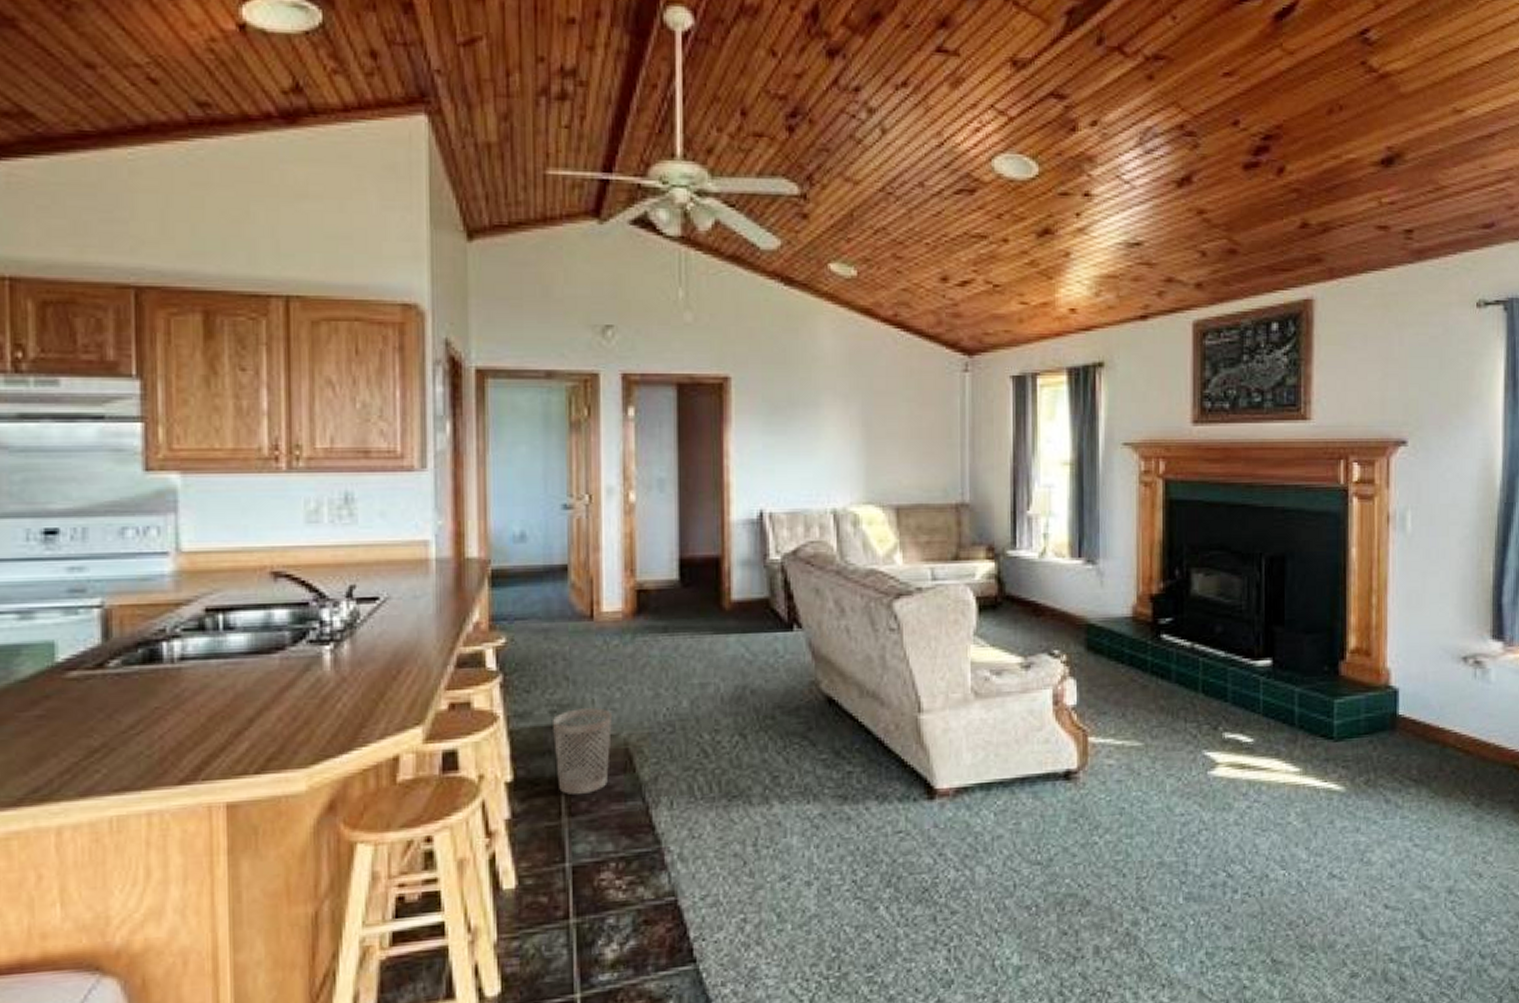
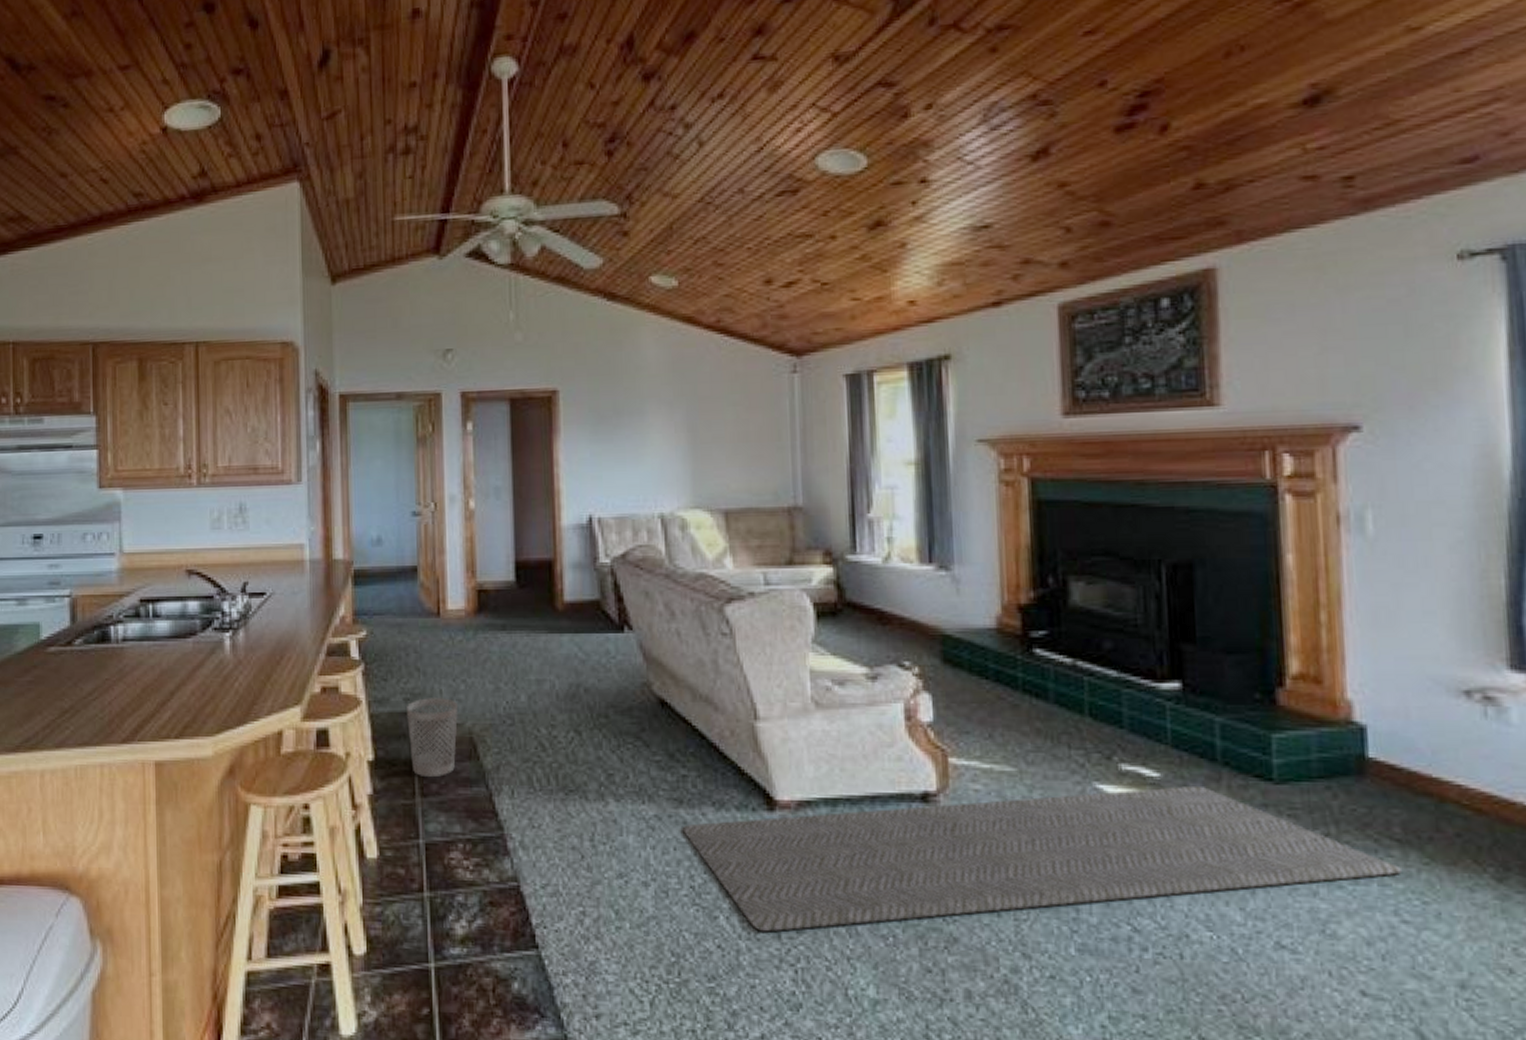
rug: none [847,748,1416,917] -> present [683,787,1401,932]

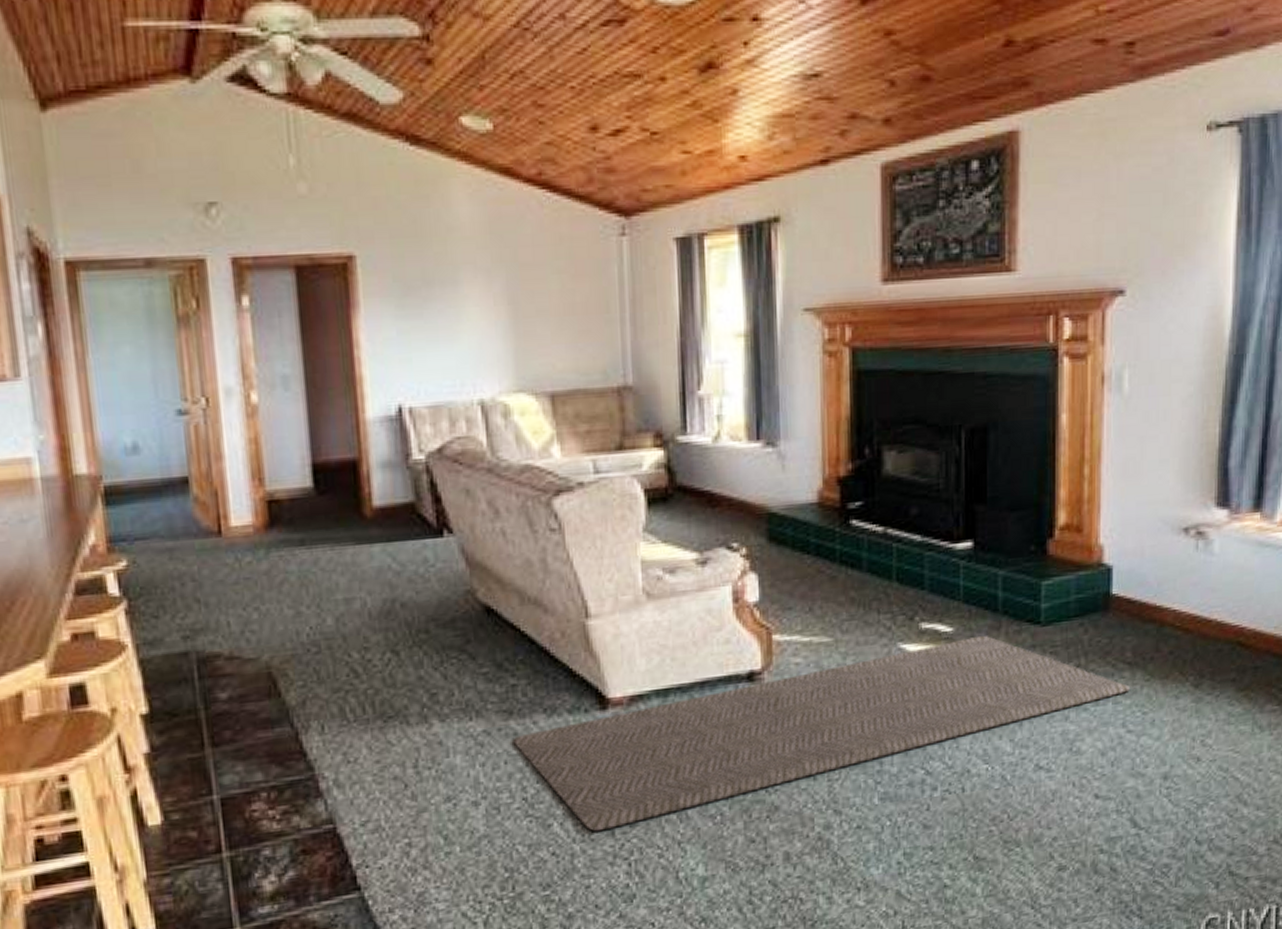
wastebasket: present [405,698,458,778] -> none [185,630,252,725]

